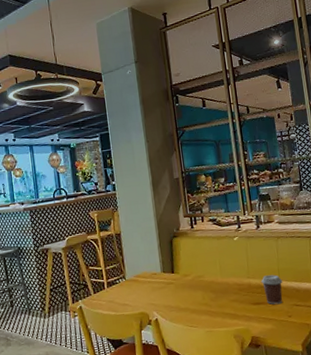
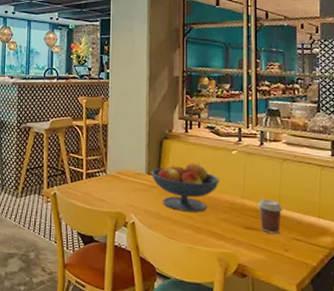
fruit bowl: none [165,253,227,301] -> present [150,162,219,213]

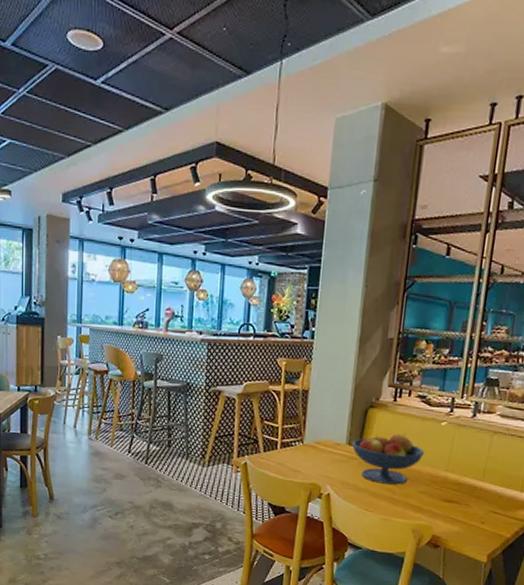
coffee cup: present [257,199,283,235] -> none [460,472,487,508]

